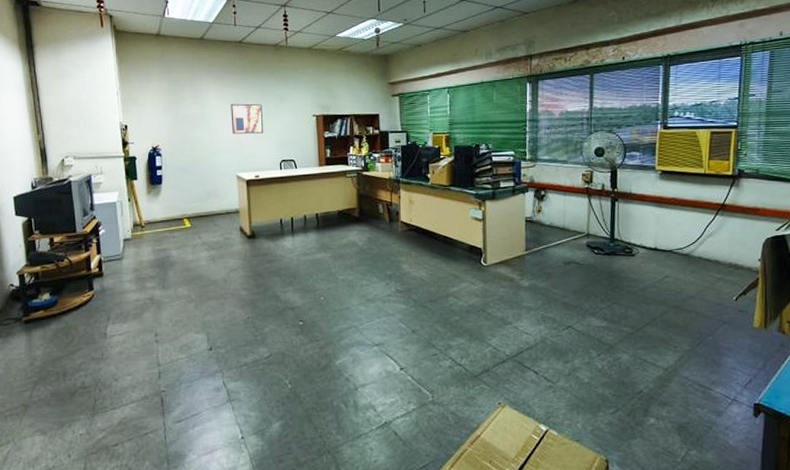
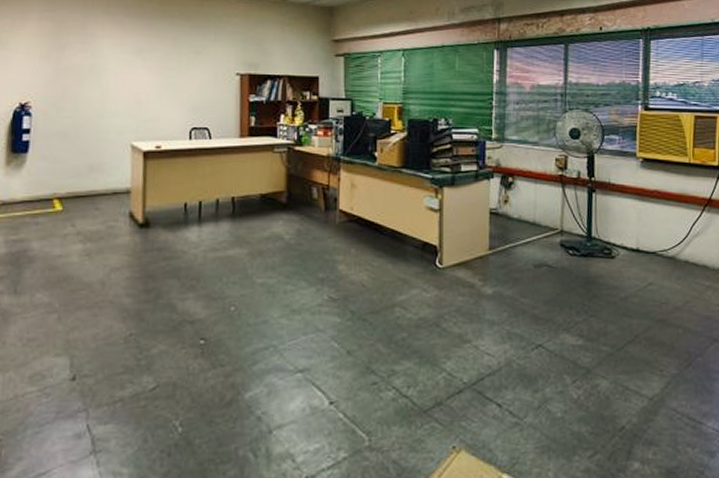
wall art: present [230,103,264,134] -> none [130,54,173,93]

